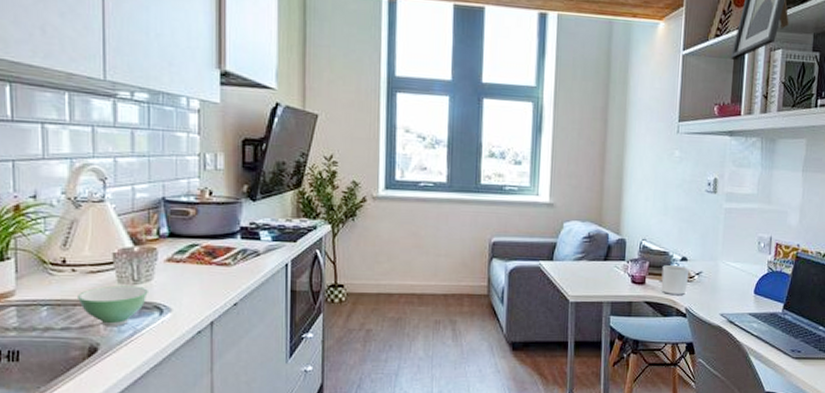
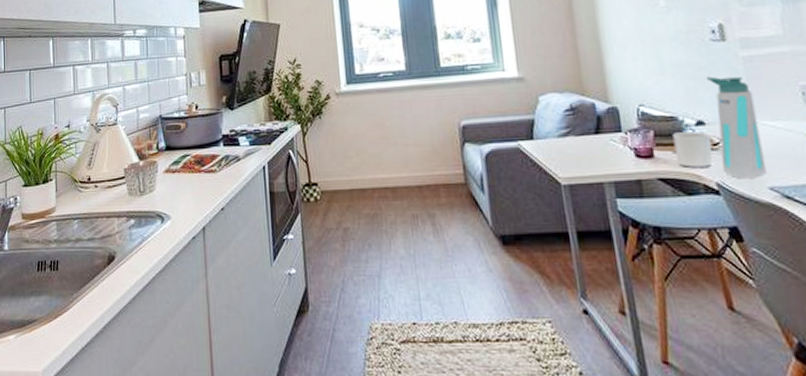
bowl: present [76,285,148,327] -> none [98,197,152,236]
water bottle: none [692,221,726,306] -> present [705,76,767,179]

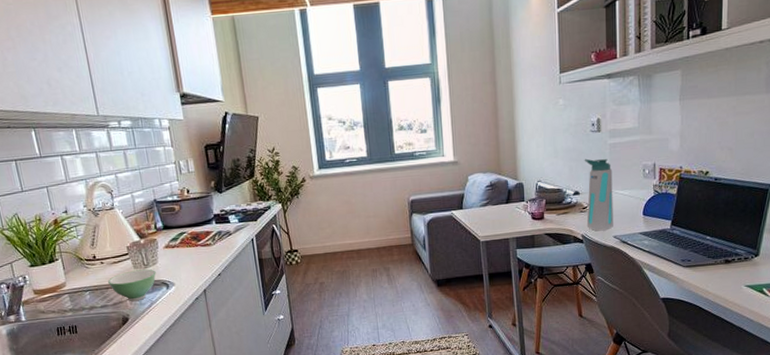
bowl: none [98,197,152,236] -> present [107,269,156,302]
mug: present [672,131,713,169] -> none [558,199,582,226]

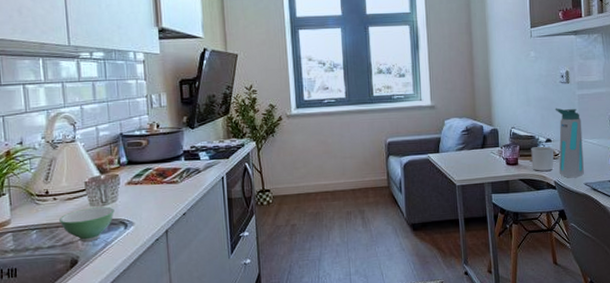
mug: none [558,199,582,226] -> present [531,146,554,172]

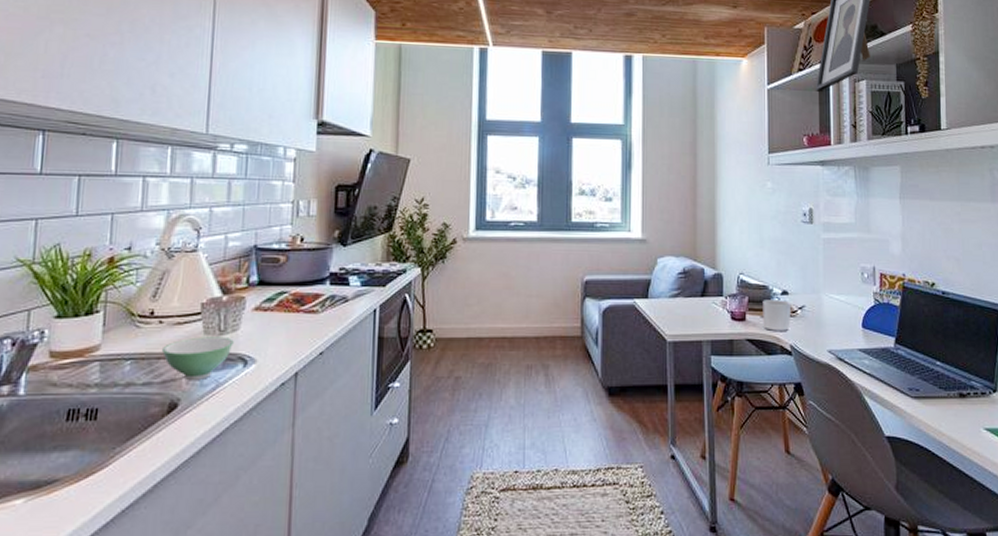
water bottle: present [555,108,584,178] -> none [794,253,828,343]

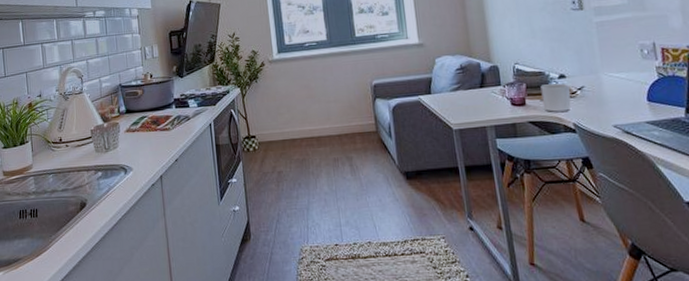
bowl: present [161,337,234,381] -> none [70,153,116,187]

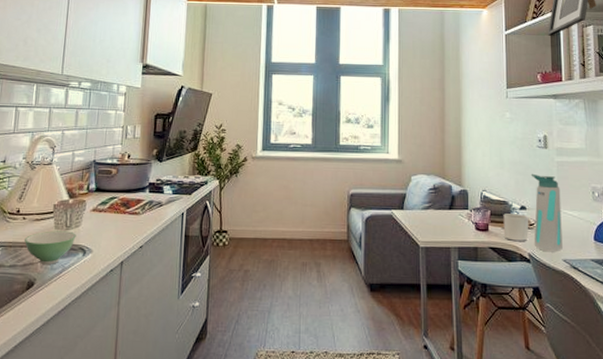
bowl: none [70,153,116,187] -> present [23,231,76,265]
water bottle: none [567,38,612,120] -> present [531,173,563,252]

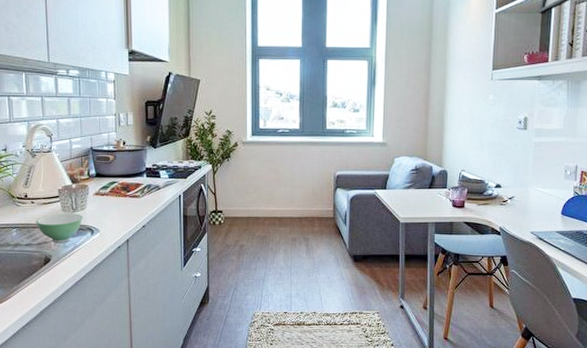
mug: present [503,214,529,242] -> none [478,191,503,217]
water bottle: present [531,173,563,252] -> none [505,154,535,226]

